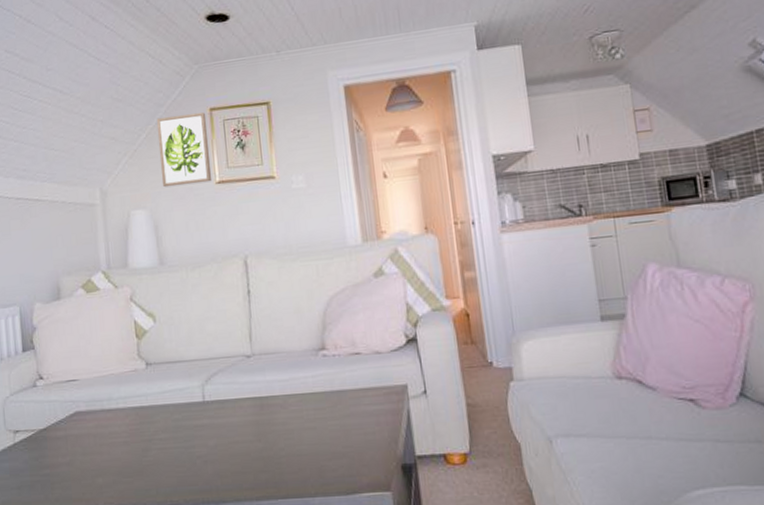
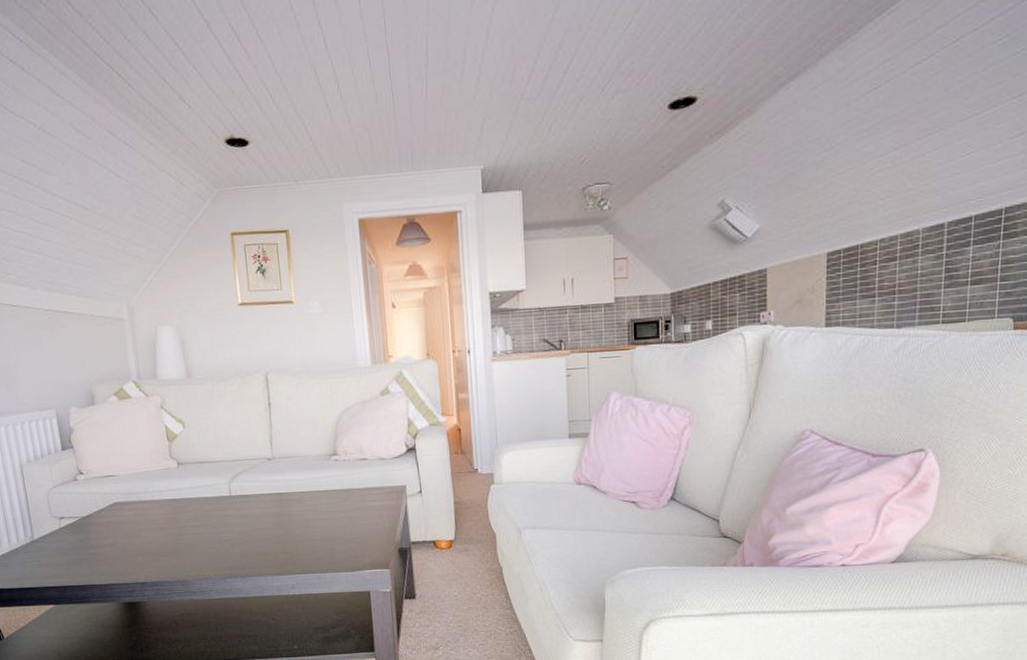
wall art: present [156,112,212,188] -> none [179,236,235,307]

